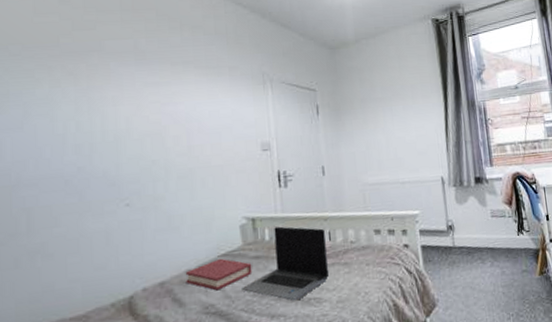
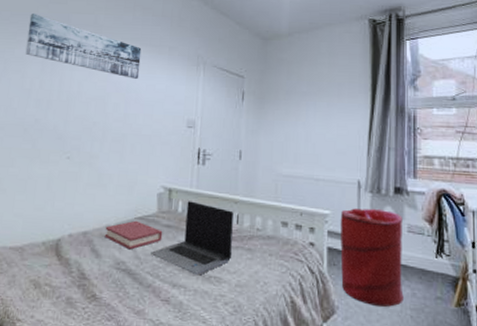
wall art: none [49,43,199,107] -> present [25,13,142,79]
laundry hamper: none [429,200,495,291] -> present [340,208,404,307]

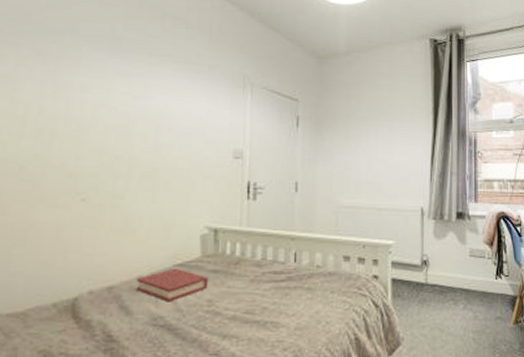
wall art: present [25,13,142,79] -> none [15,19,174,103]
laptop computer: present [151,201,233,276] -> none [195,241,291,323]
laundry hamper: present [340,208,404,307] -> none [403,235,466,333]

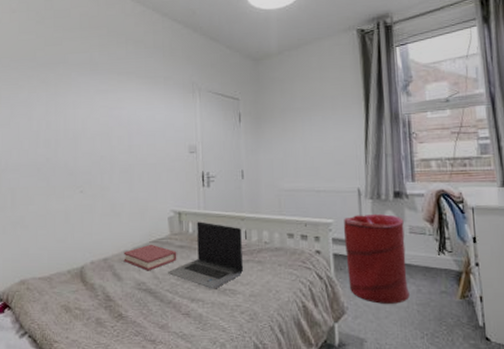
laptop computer: none [195,241,291,323] -> present [168,222,244,289]
laundry hamper: none [403,235,466,333] -> present [343,213,410,304]

